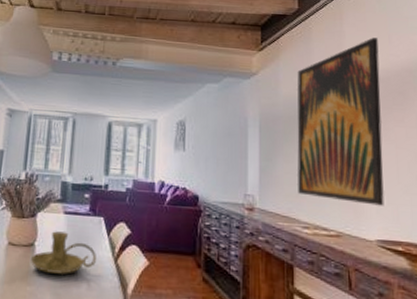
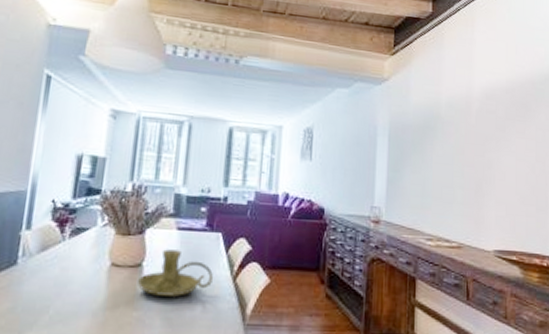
wall art: present [297,37,384,206] -> none [423,47,506,217]

